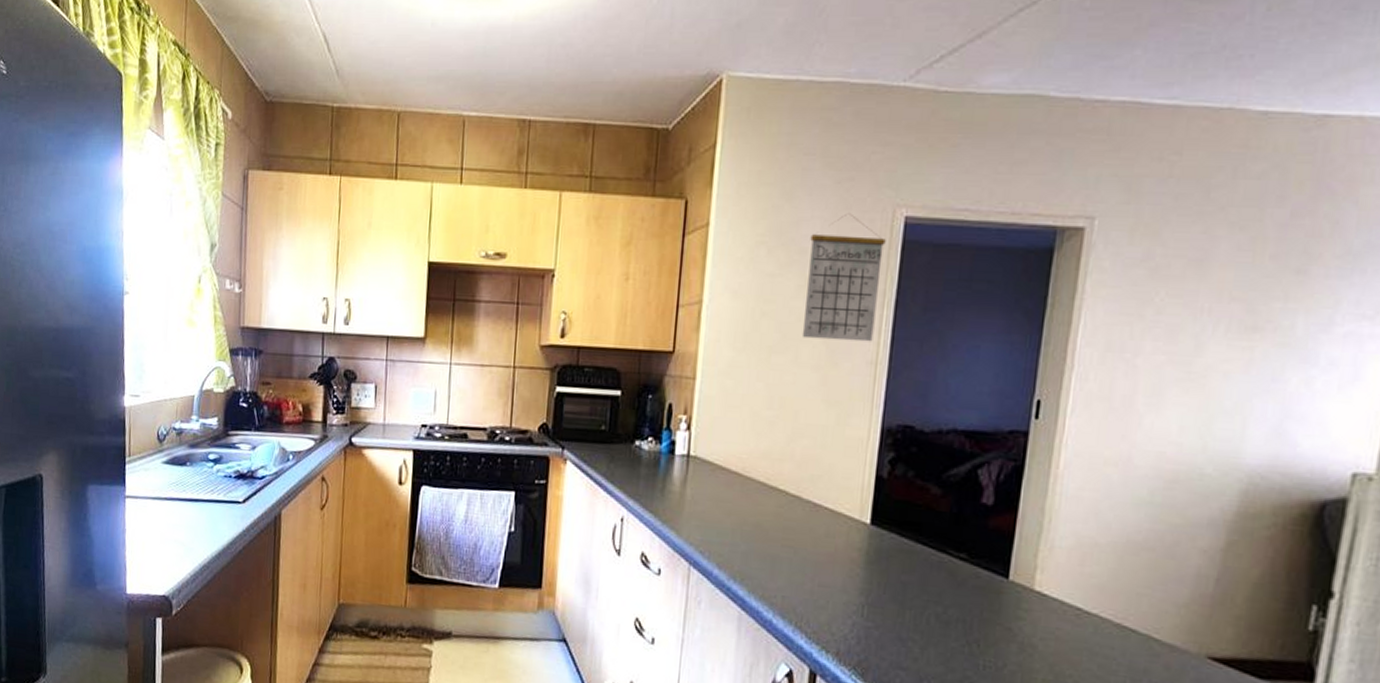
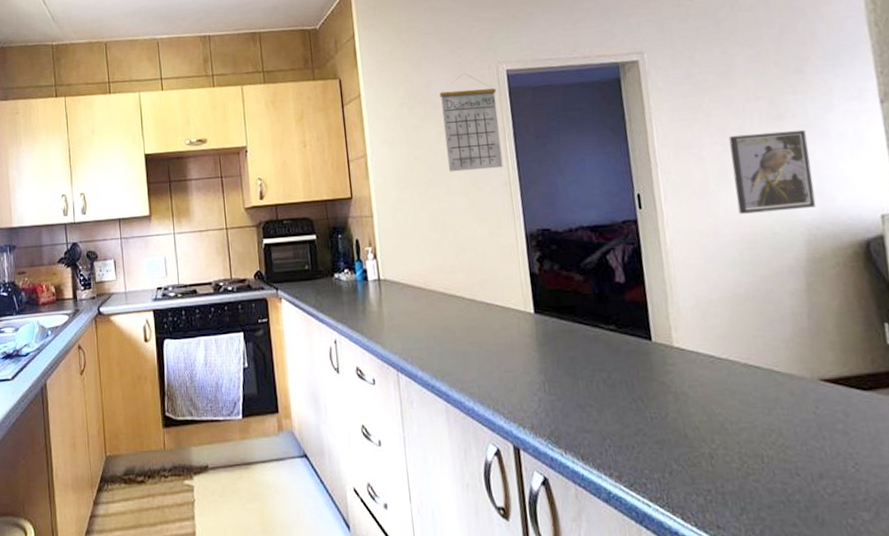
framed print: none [1164,343,1285,451] -> present [728,129,817,214]

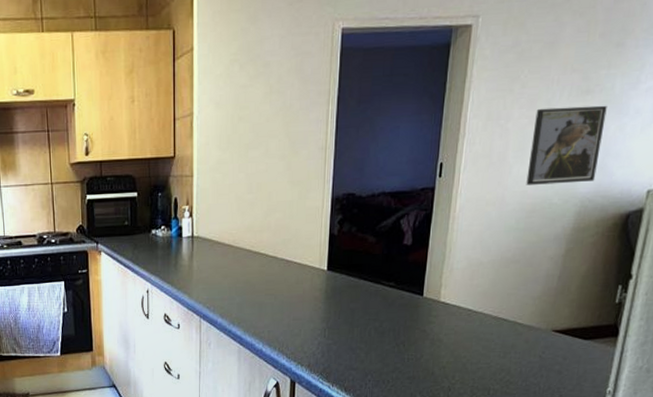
calendar: present [439,73,503,172] -> none [270,29,328,135]

